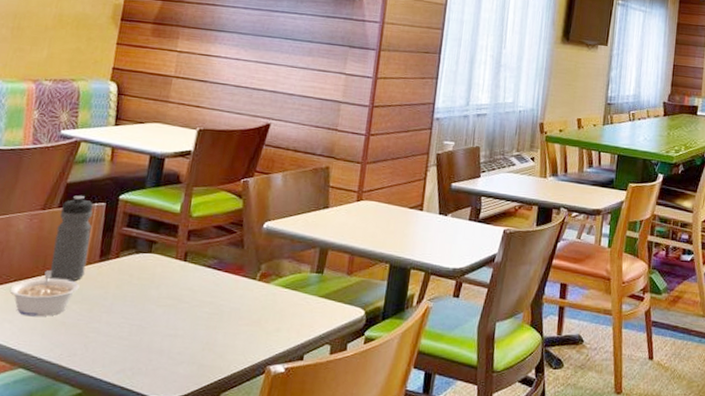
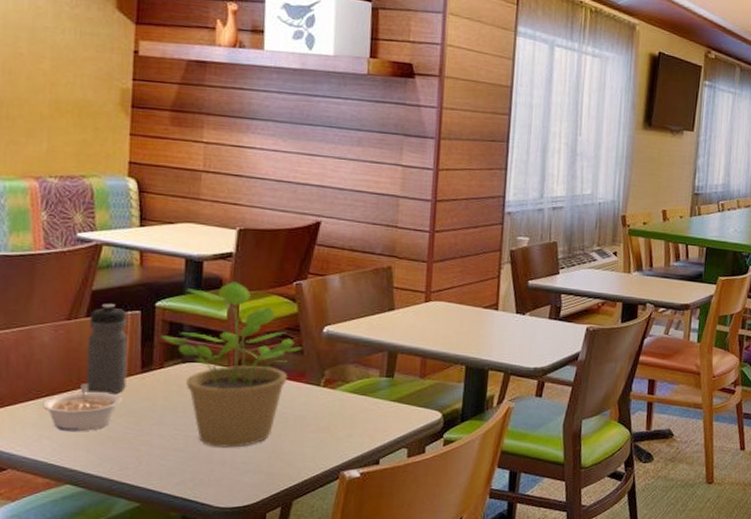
potted plant: none [119,177,244,338] -> present [160,281,303,448]

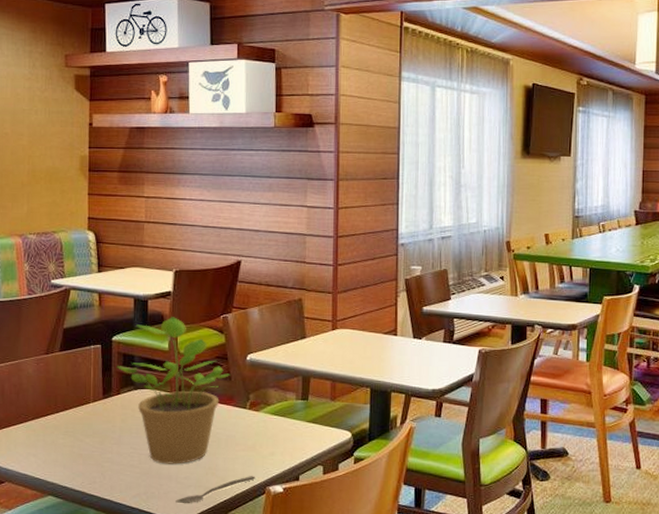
legume: present [43,382,122,432] -> none [30,407,89,451]
water bottle: present [86,304,128,394] -> none [61,340,92,418]
spoon: none [229,460,327,492] -> present [176,476,255,504]

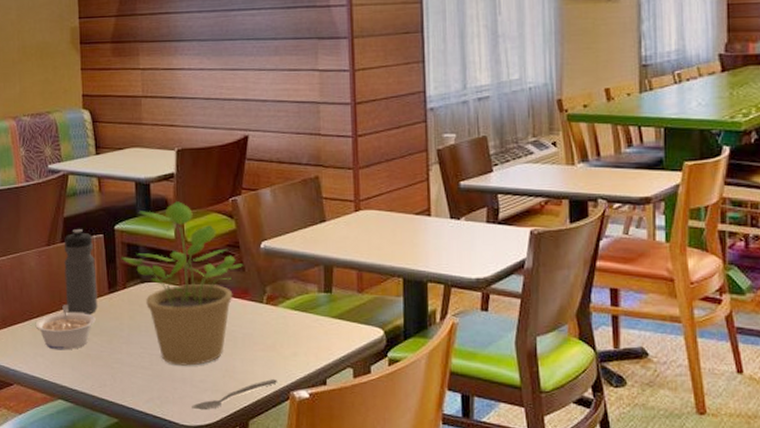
legume: none [30,407,89,451] -> present [35,304,96,350]
water bottle: none [61,340,92,418] -> present [64,229,98,314]

